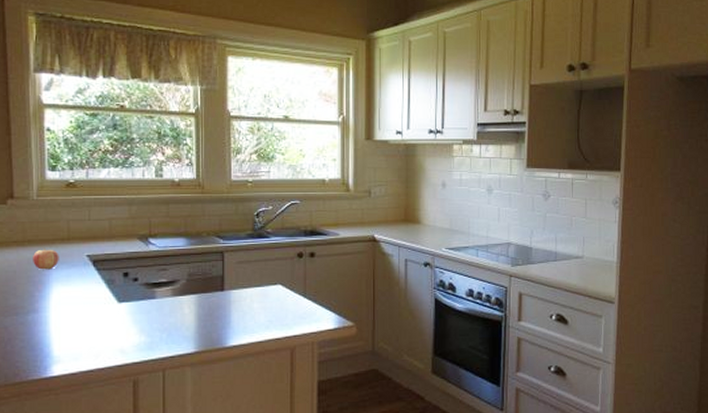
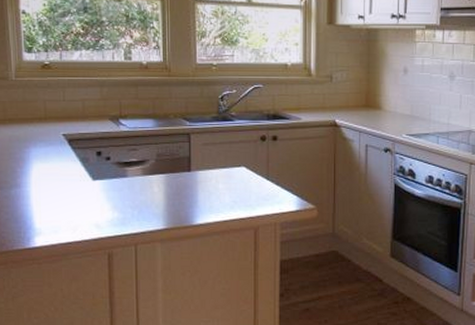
fruit: present [33,247,59,270] -> none [14,126,38,147]

